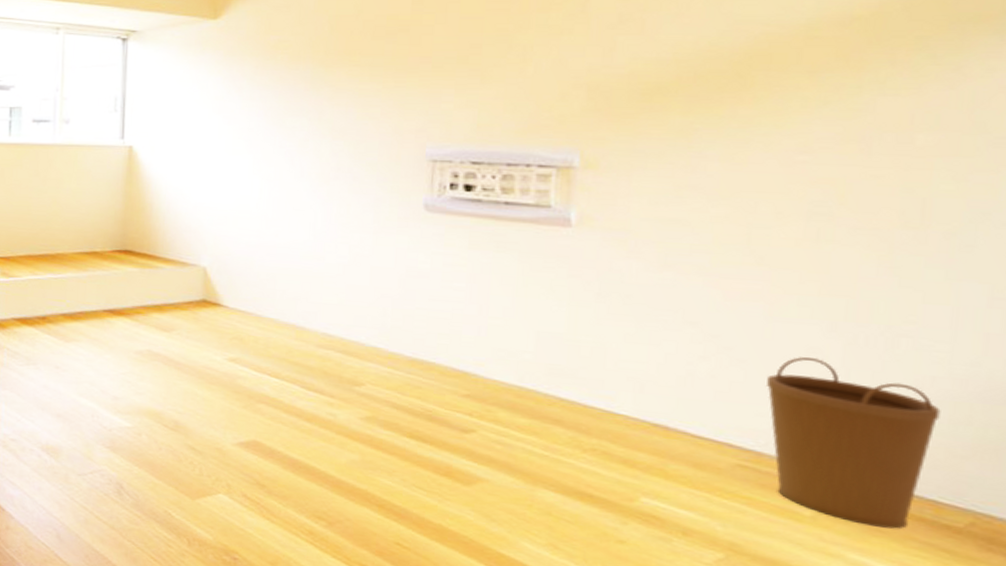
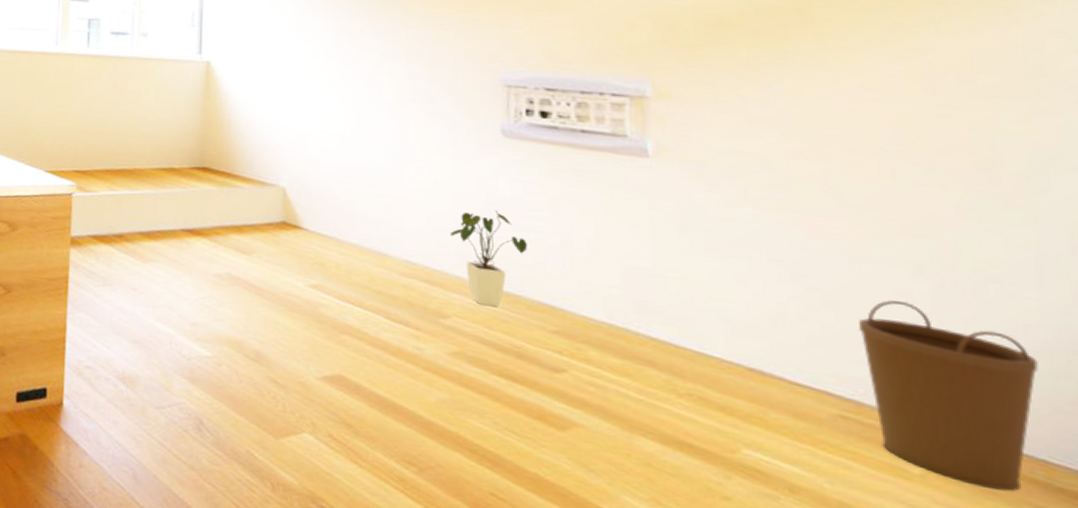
house plant: none [368,282,444,374] -> present [450,209,527,307]

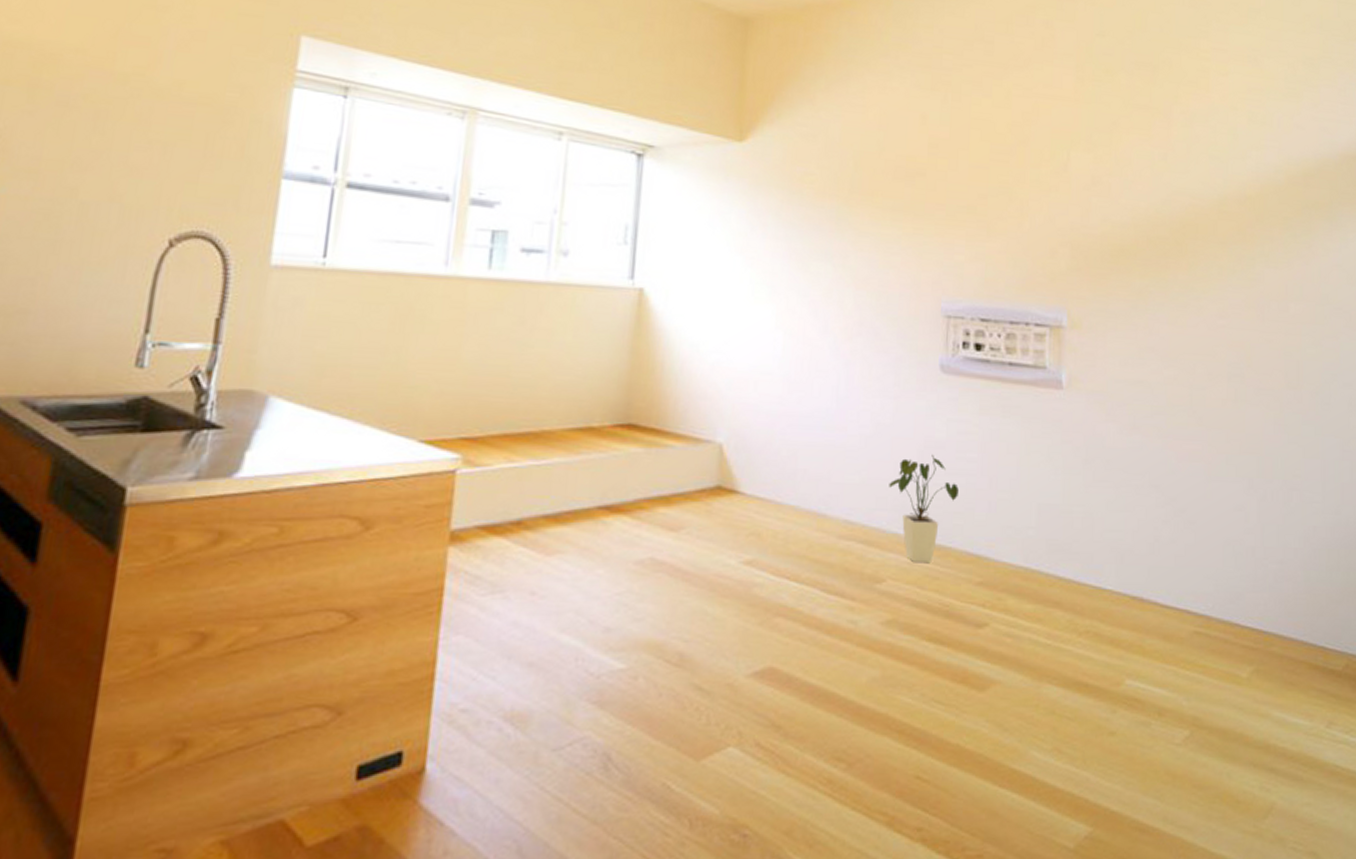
basket: present [859,300,1038,491] -> none [1210,515,1321,680]

